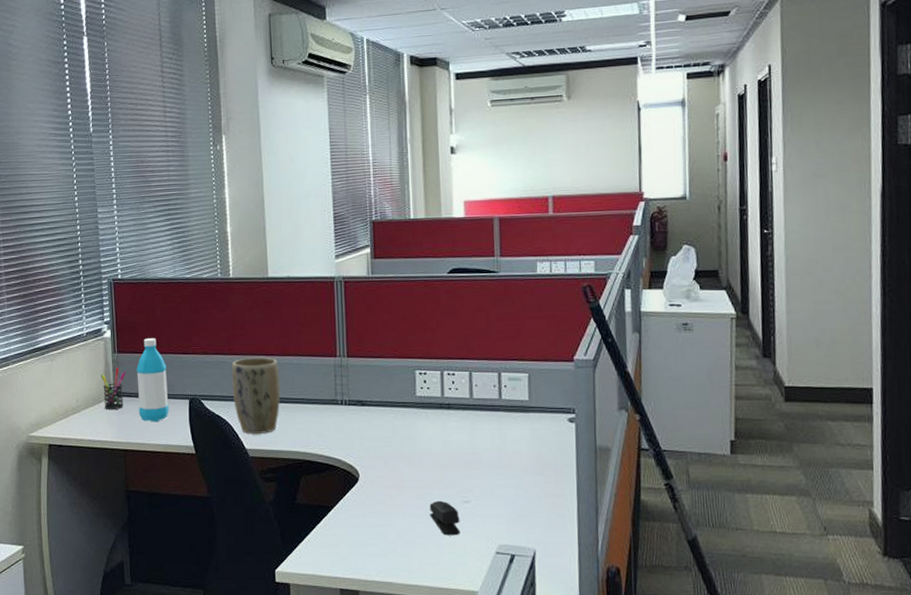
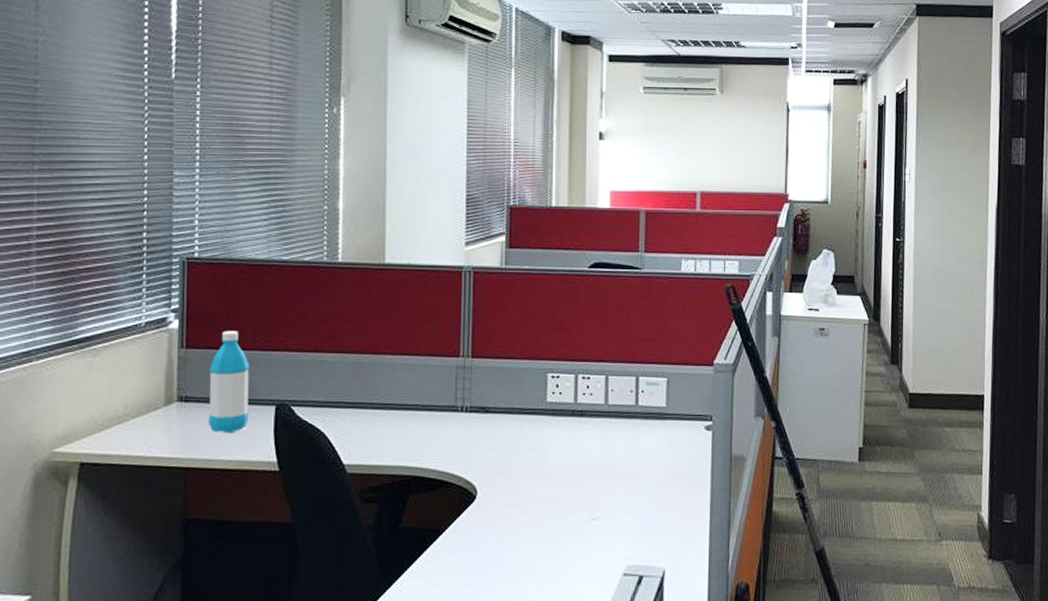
pen holder: present [100,367,127,409] -> none [160,365,196,418]
plant pot: present [232,357,281,434] -> none [332,356,391,446]
stapler: present [429,500,461,536] -> none [554,518,587,558]

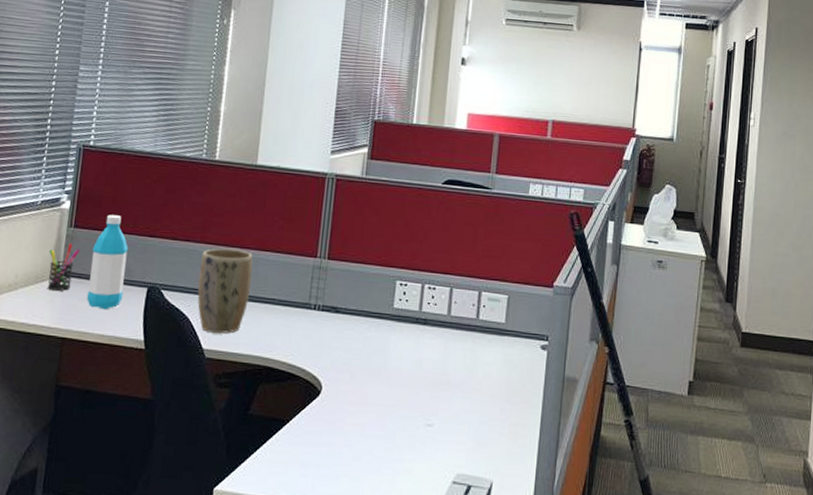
pen holder: none [160,365,196,418] -> present [48,243,81,291]
plant pot: none [332,356,391,446] -> present [197,248,253,334]

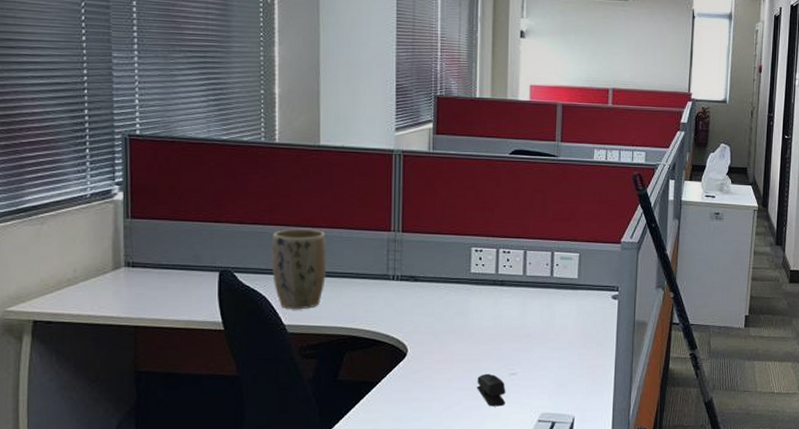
pen holder: present [48,243,81,291] -> none [107,234,142,281]
water bottle: present [86,215,128,310] -> none [155,203,194,296]
stapler: none [390,421,421,461] -> present [477,373,506,407]

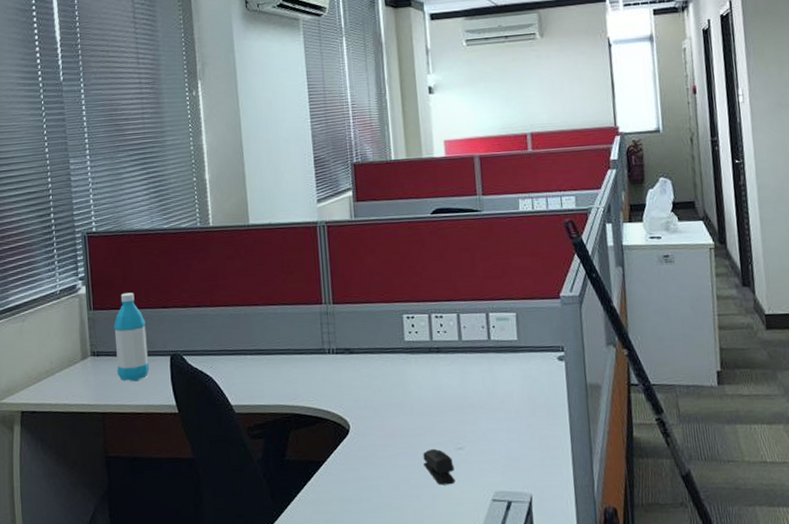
water bottle: none [155,203,194,296] -> present [114,292,150,382]
plant pot: present [272,228,327,309] -> none [214,307,266,389]

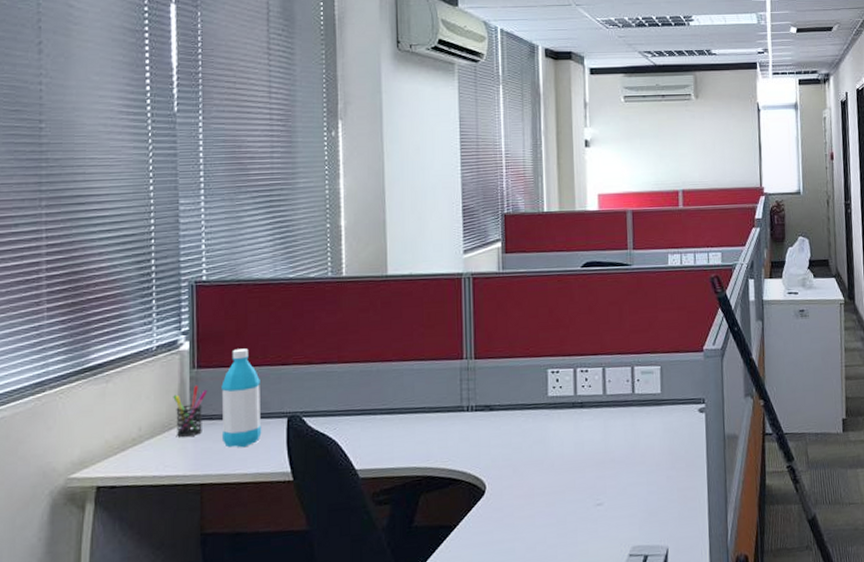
pen holder: none [76,325,104,371] -> present [173,385,208,437]
stapler: present [423,448,456,485] -> none [561,506,593,544]

